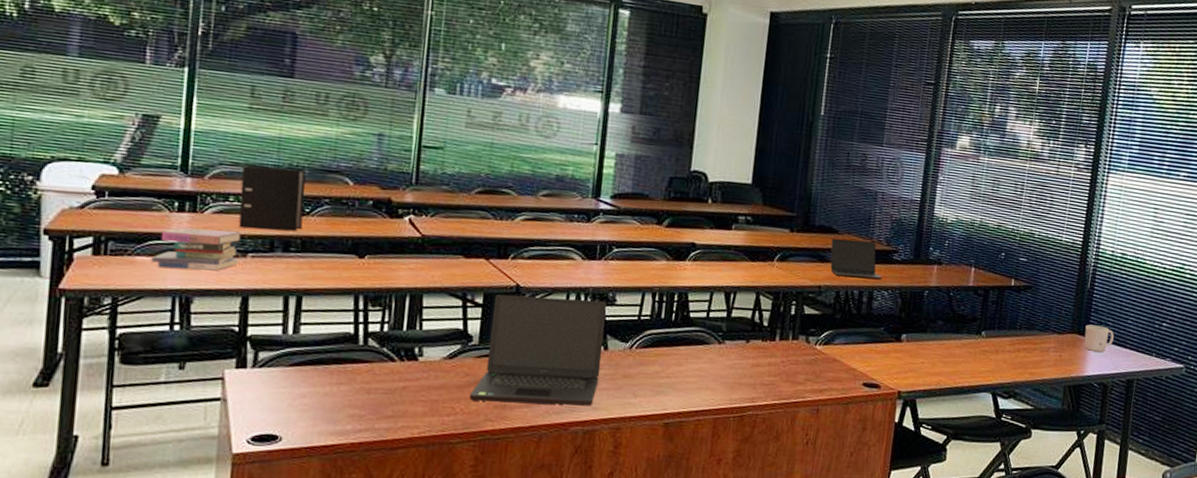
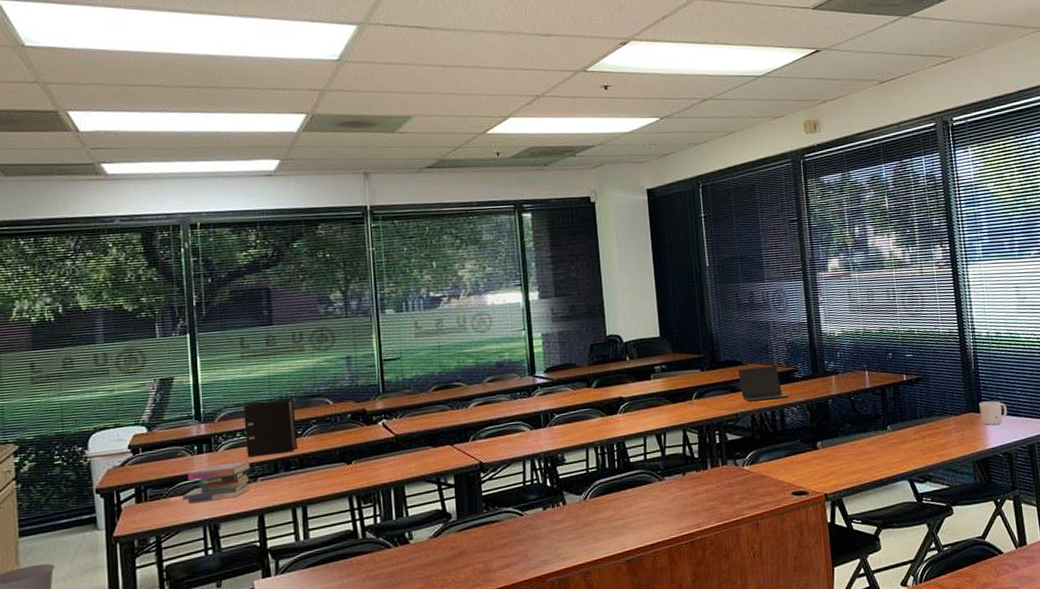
laptop: present [469,294,607,406] -> none [457,462,564,570]

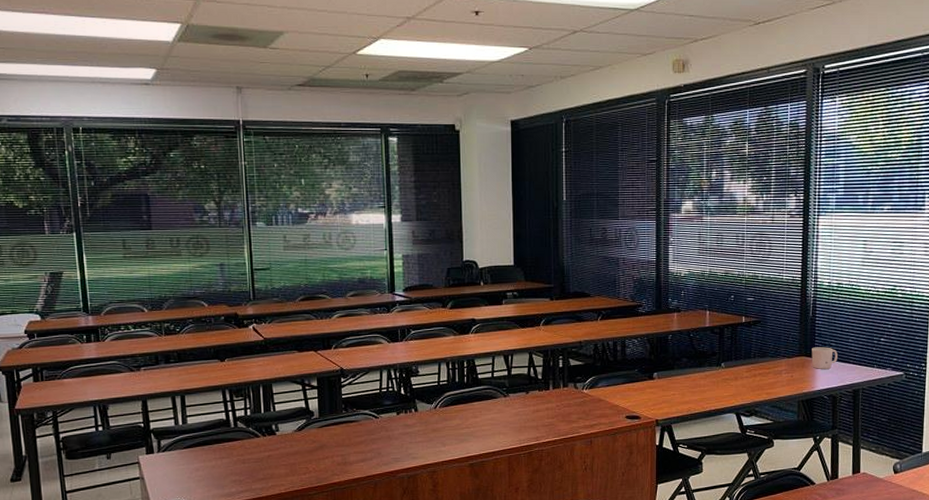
books: present [182,462,252,504] -> none [74,353,135,386]
binder: present [243,399,297,458] -> none [126,300,176,349]
laptop: present [738,366,789,402] -> none [586,300,631,332]

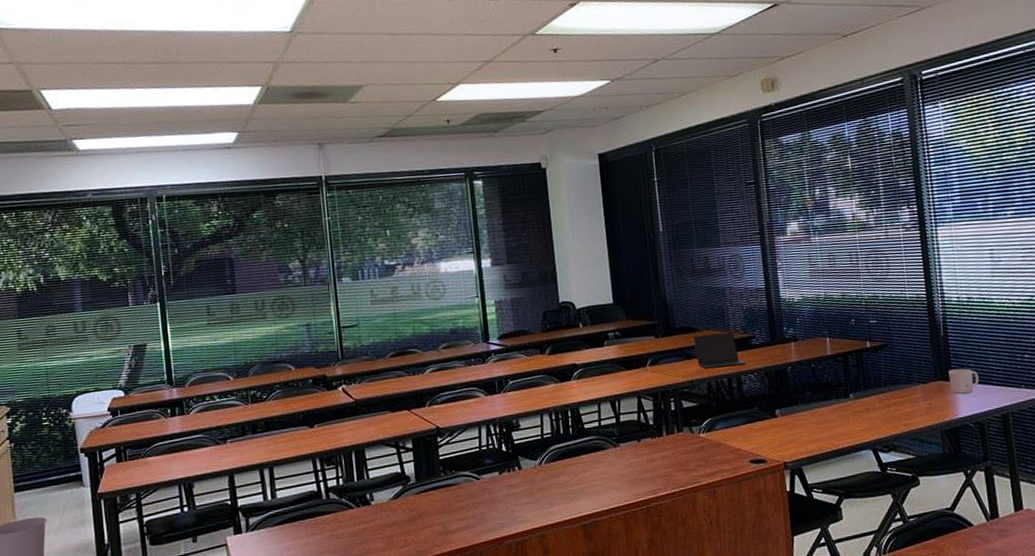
laptop: none [586,300,631,332] -> present [694,332,746,369]

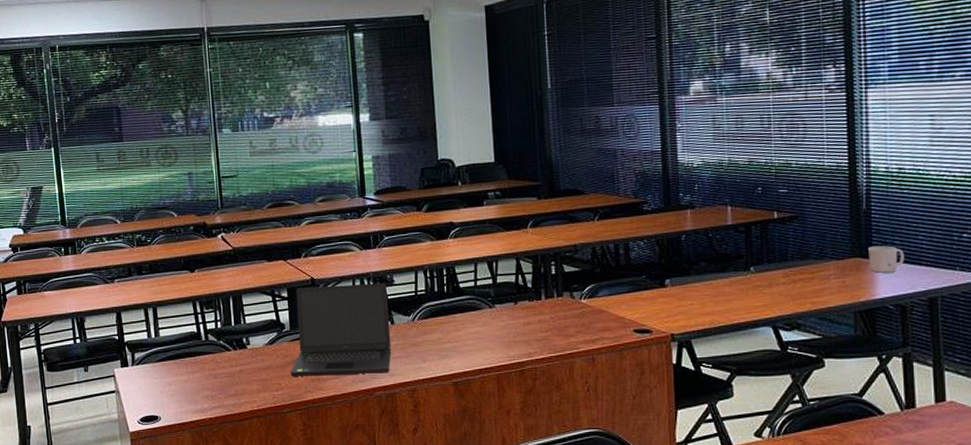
laptop: none [416,427,520,531] -> present [290,282,392,377]
laptop: present [694,332,746,369] -> none [579,197,635,233]

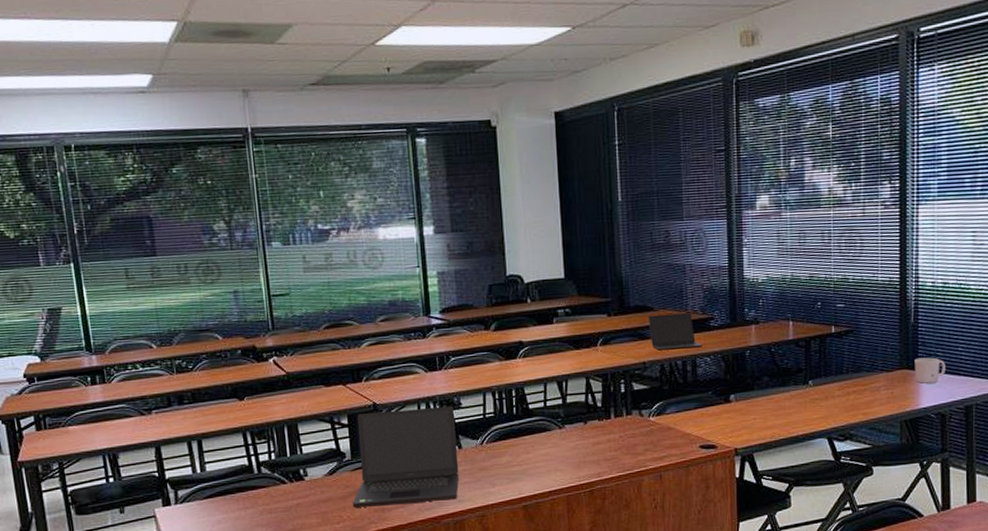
laptop: none [579,197,635,233] -> present [649,313,702,350]

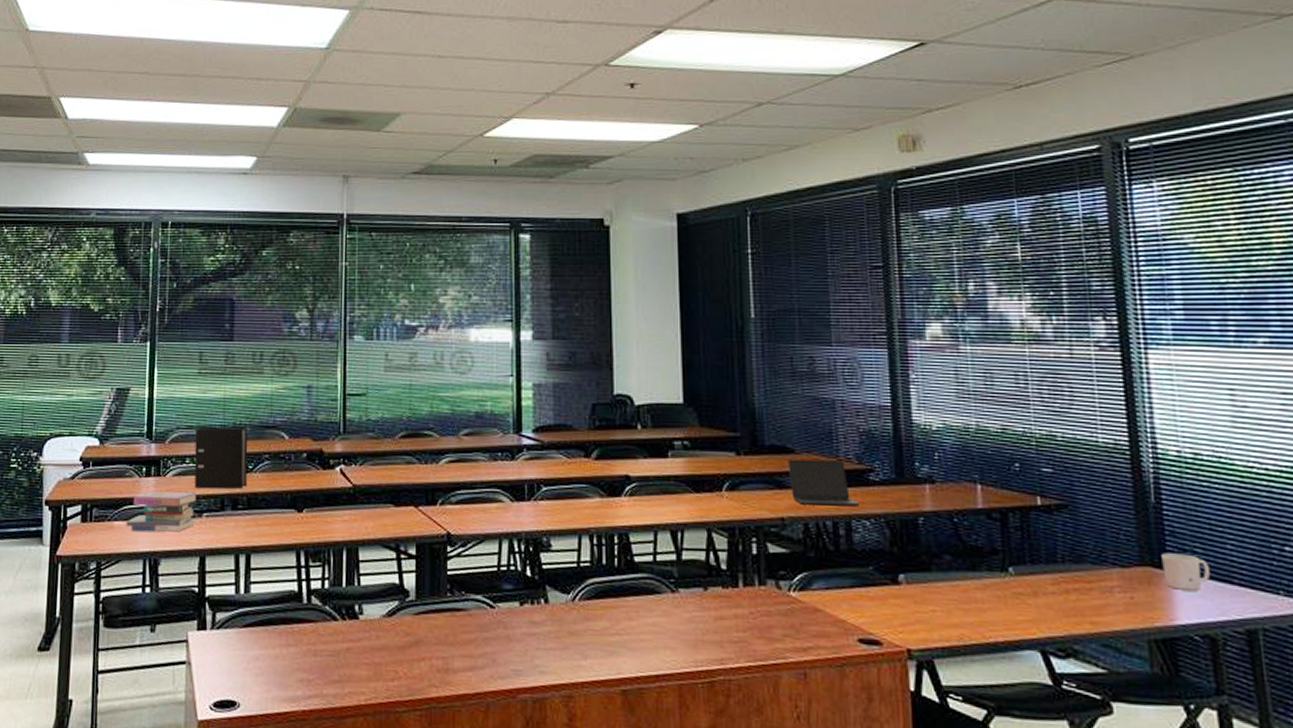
books: none [80,394,147,433] -> present [126,491,197,532]
binder: none [133,333,189,391] -> present [194,427,248,489]
laptop: present [352,405,460,508] -> none [411,543,543,670]

